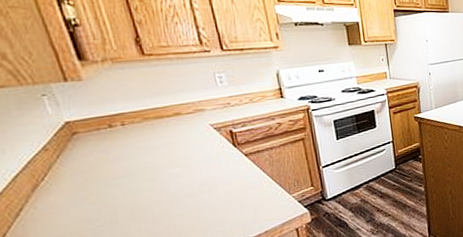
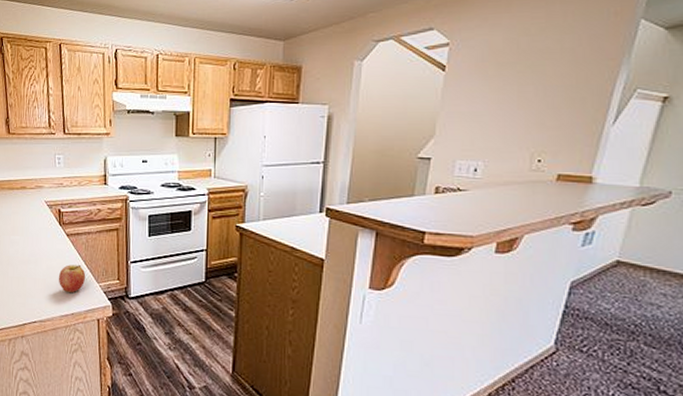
fruit: none [242,182,276,212] -> present [58,265,86,292]

